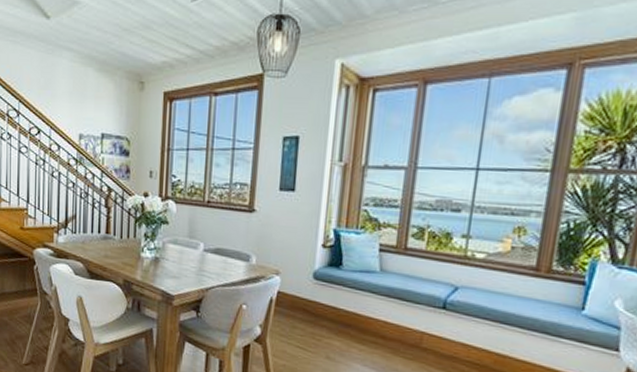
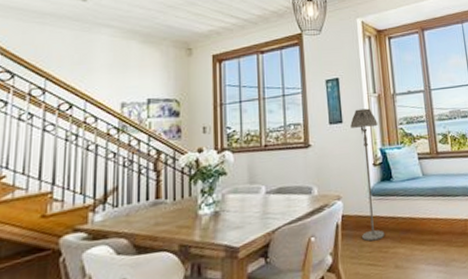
floor lamp: none [296,178,337,326] -> present [350,108,385,242]

